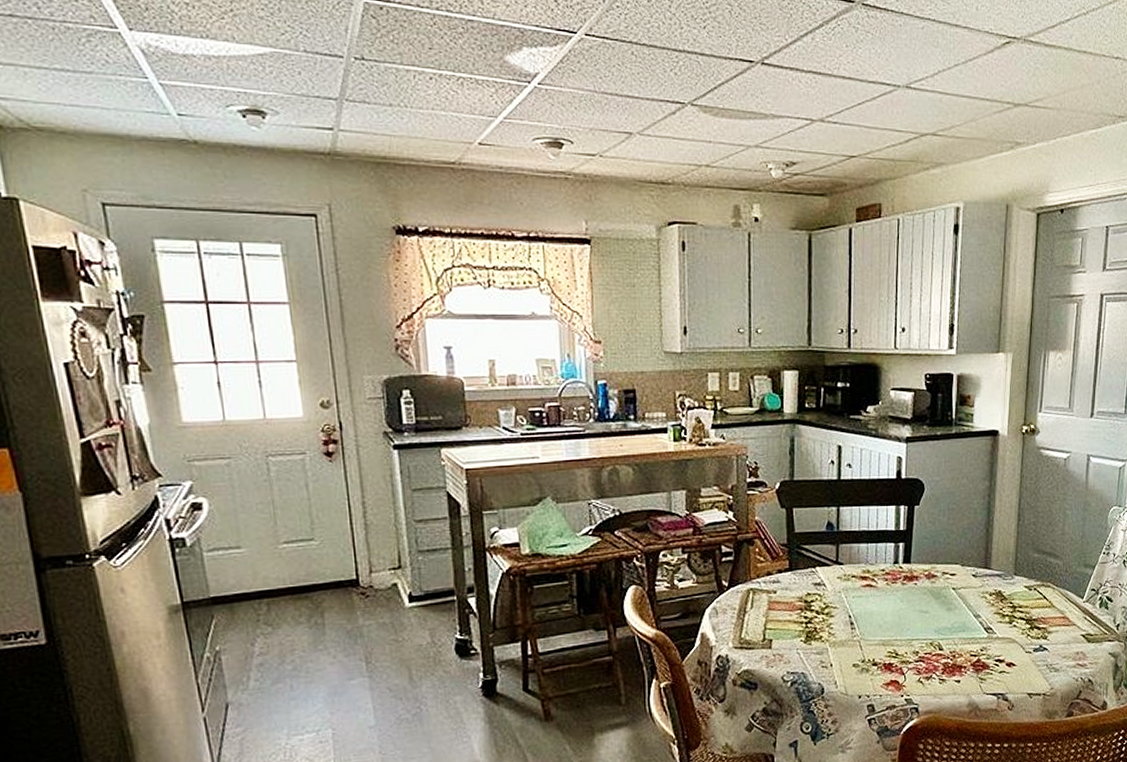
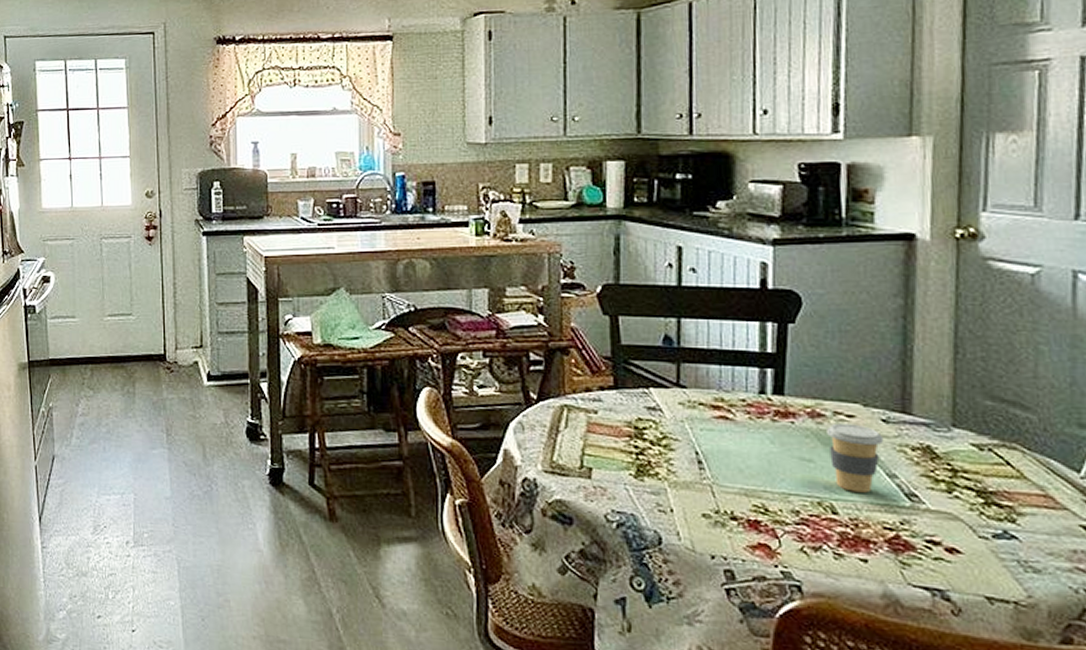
coffee cup: none [938,580,973,632] -> present [827,423,884,493]

